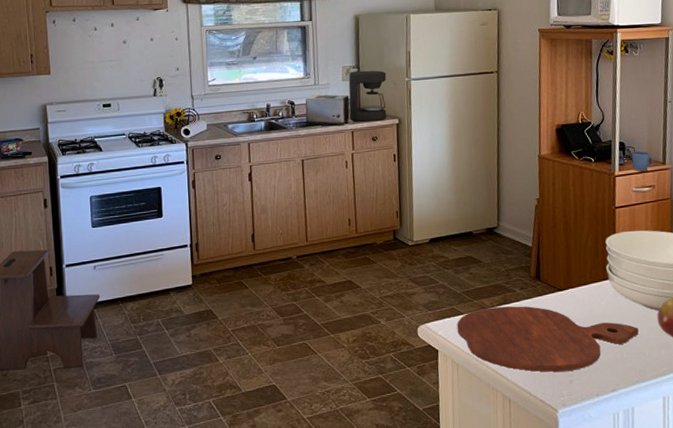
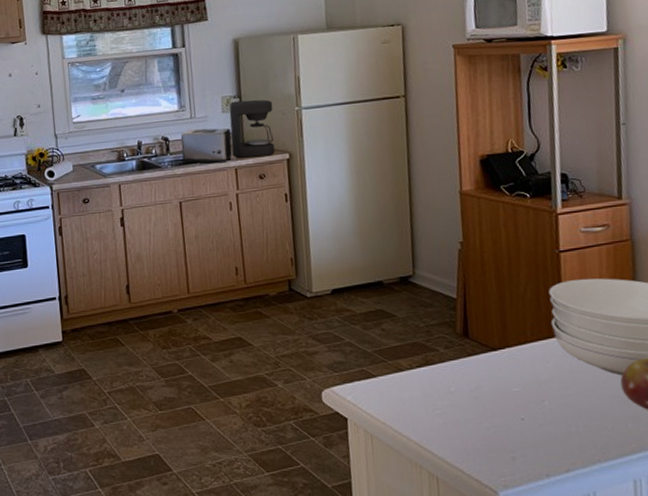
cutting board: present [457,306,639,372] -> none [368,368,598,447]
mug: present [631,150,653,172] -> none [577,183,606,209]

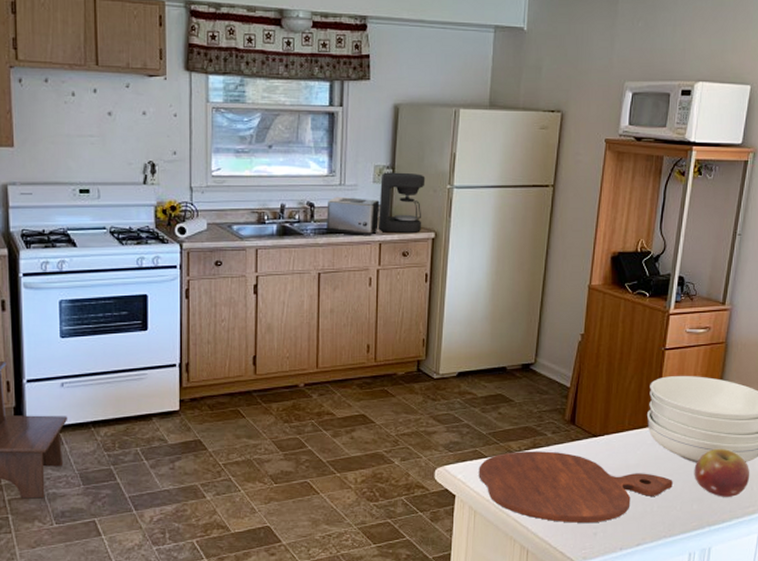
cutting board: none [368,368,598,447] -> present [478,451,673,523]

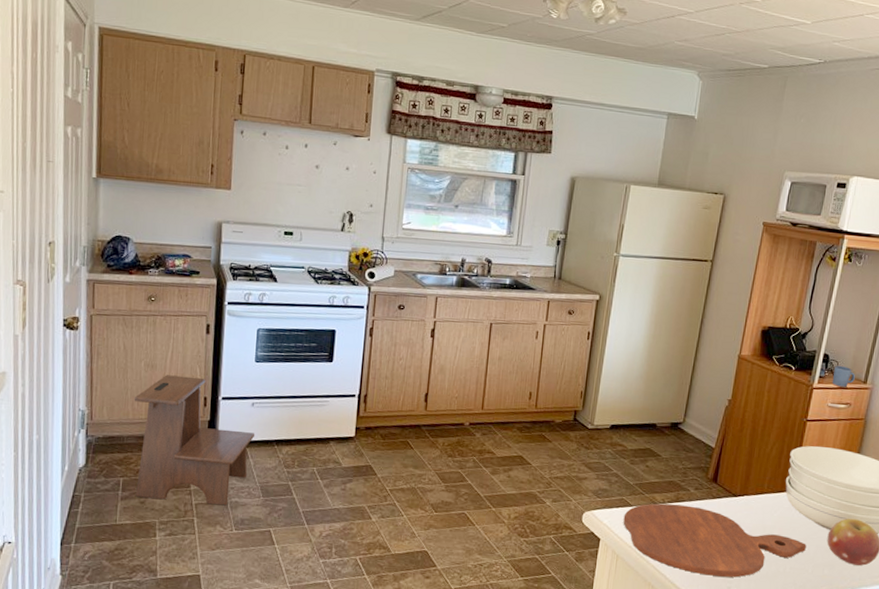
toaster: present [326,196,380,237] -> none [501,255,552,294]
coffee maker: present [379,172,426,234] -> none [548,237,595,295]
mug: none [689,287,713,311] -> present [832,365,855,388]

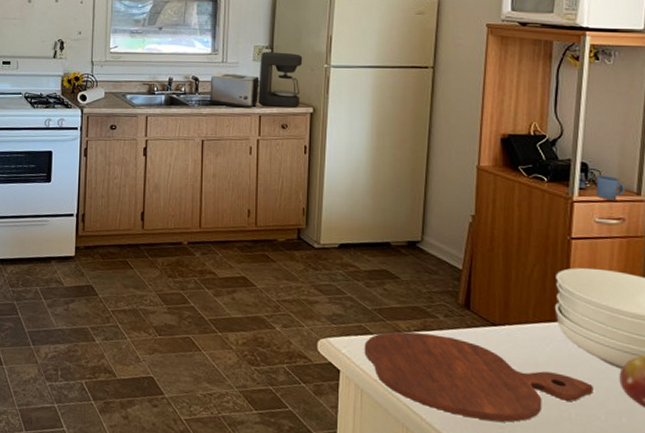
toaster: none [501,255,552,294] -> present [210,72,260,109]
coffee maker: none [548,237,595,295] -> present [258,51,303,108]

